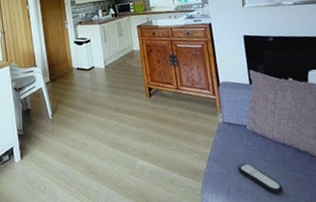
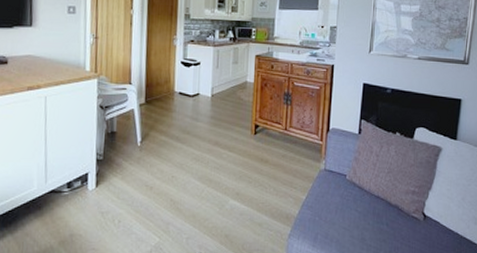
remote control: present [238,163,283,194] -> none [329,212,367,244]

